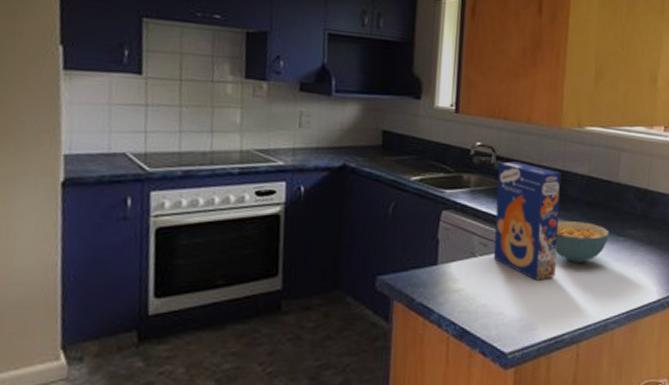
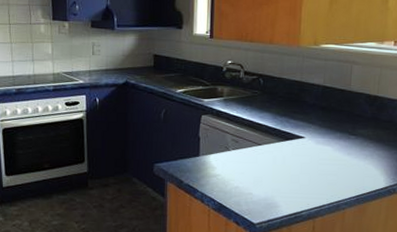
cereal box: present [493,161,562,281] -> none [243,75,300,170]
cereal bowl: present [555,221,609,262] -> none [294,123,342,156]

